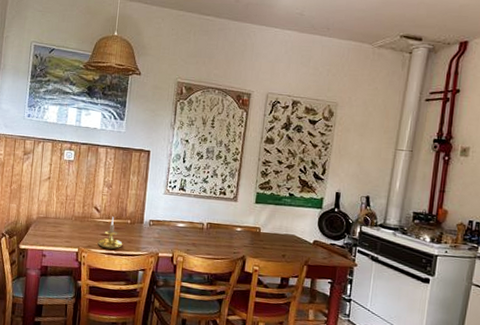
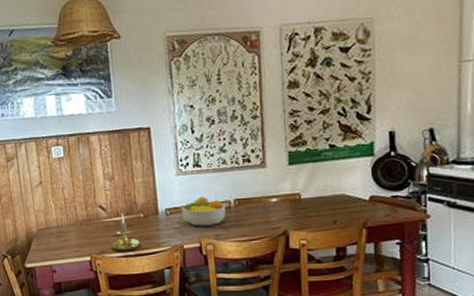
fruit bowl: none [162,215,200,241] -> present [181,196,226,227]

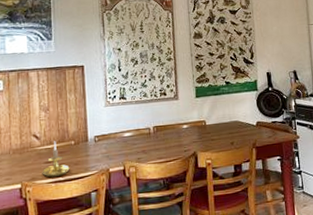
fruit bowl: present [181,196,226,227] -> none [108,124,147,151]

